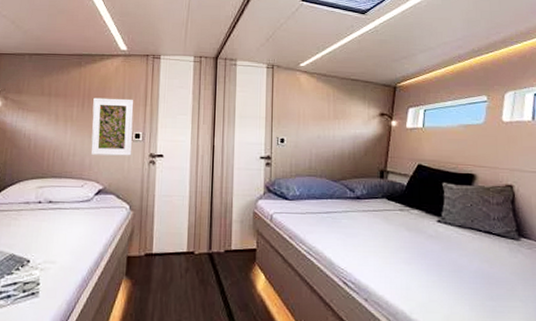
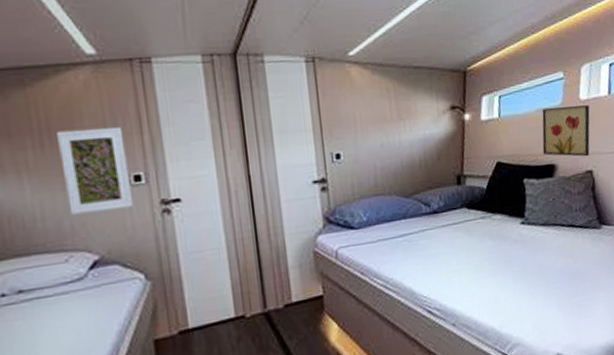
wall art: none [463,125,512,172] -> present [542,105,590,157]

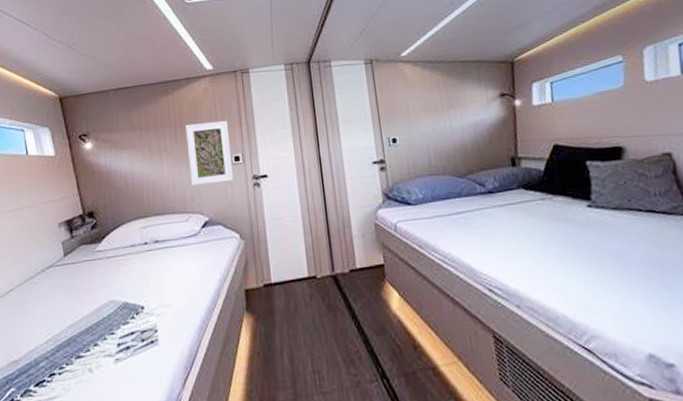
wall art: present [542,105,590,157] -> none [601,86,666,139]

